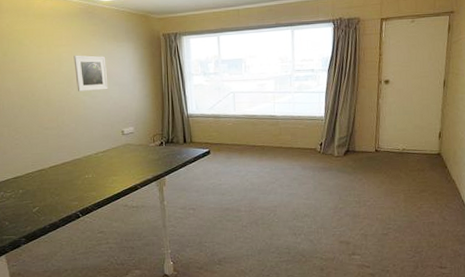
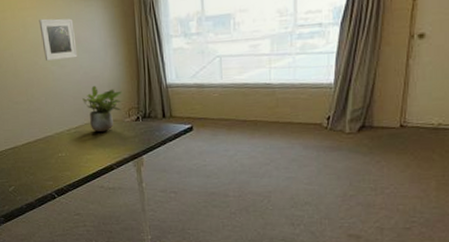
potted plant: none [111,115,148,156] -> present [82,86,122,133]

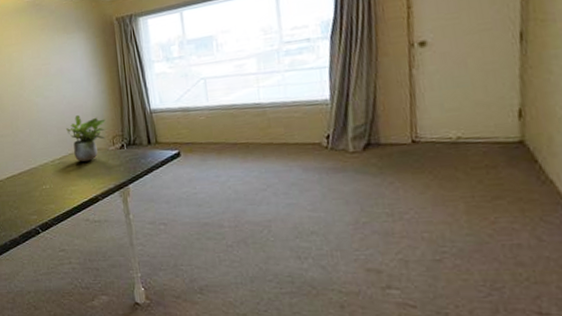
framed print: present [39,18,78,61] -> none [24,51,61,93]

